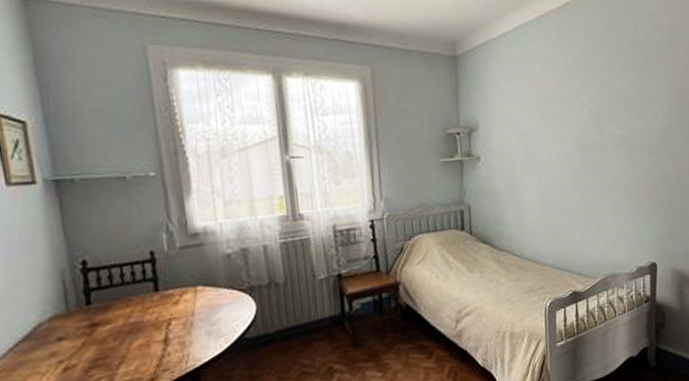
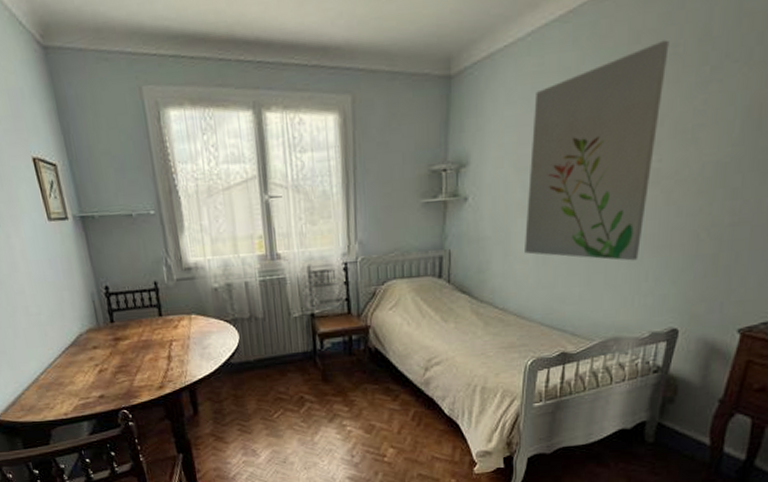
wall art: none [525,41,619,208] -> present [525,40,670,261]

